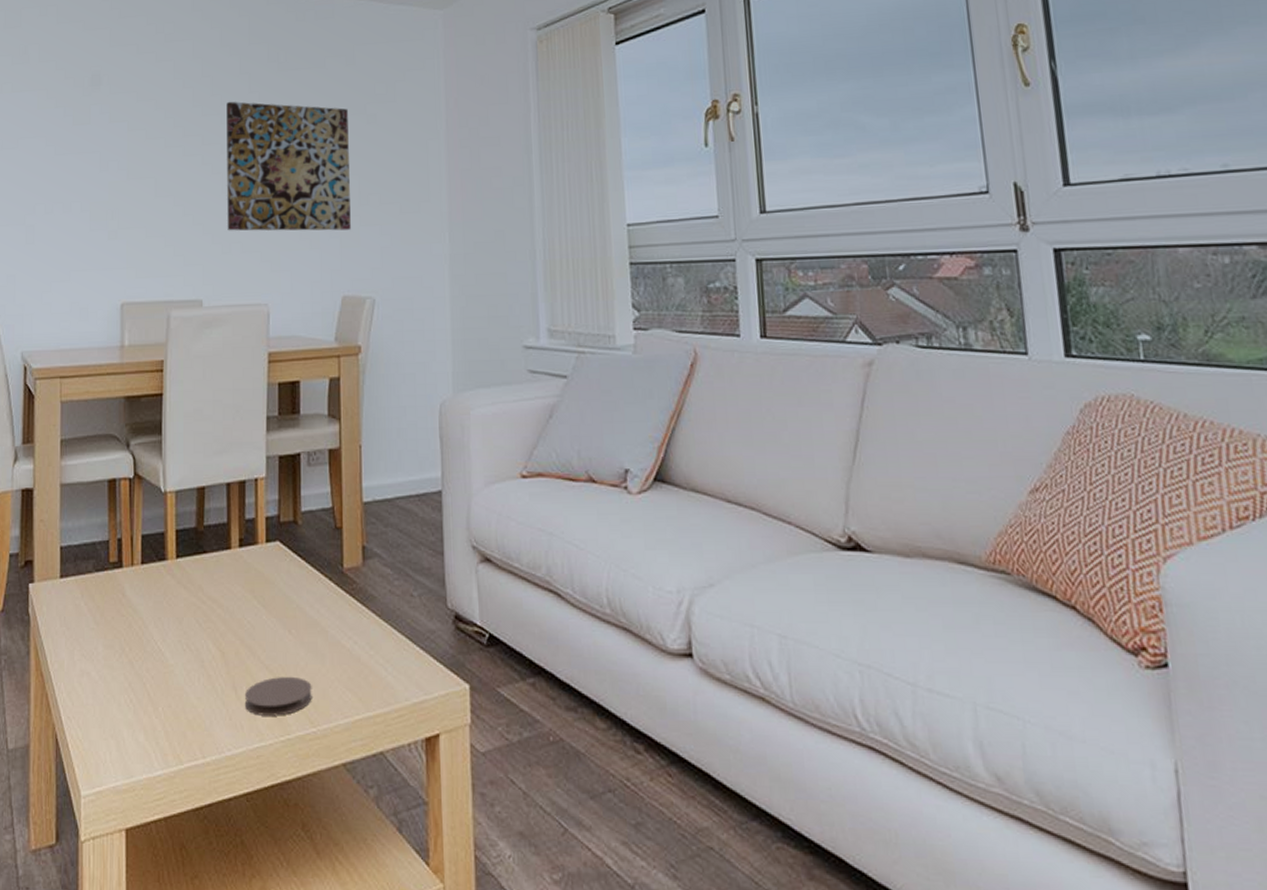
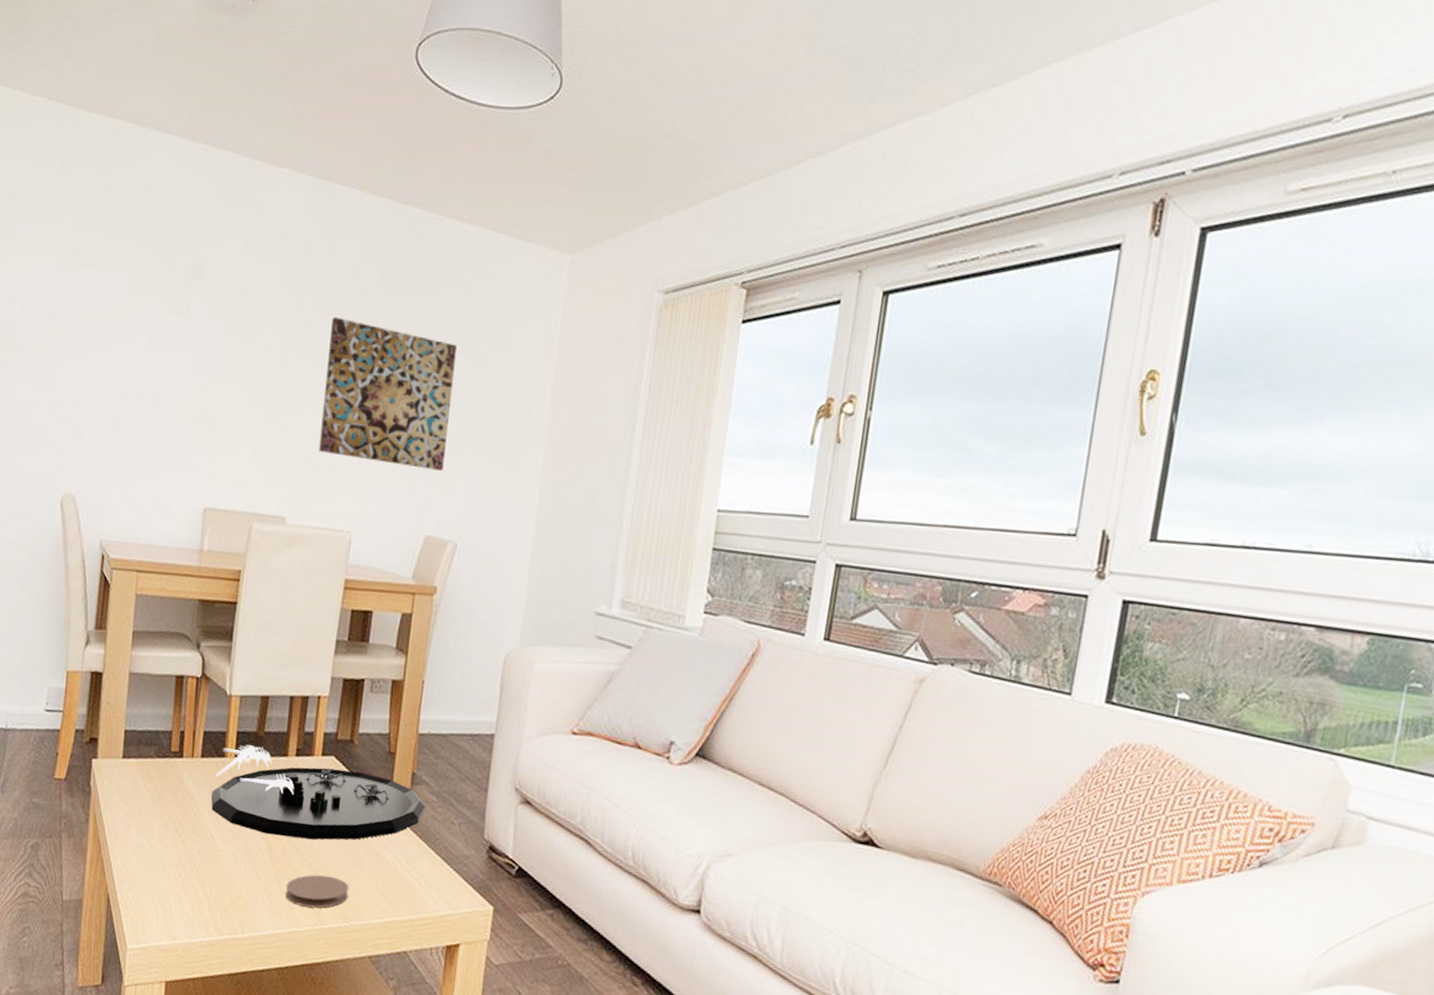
decorative tray: none [156,543,381,639] -> present [211,745,426,840]

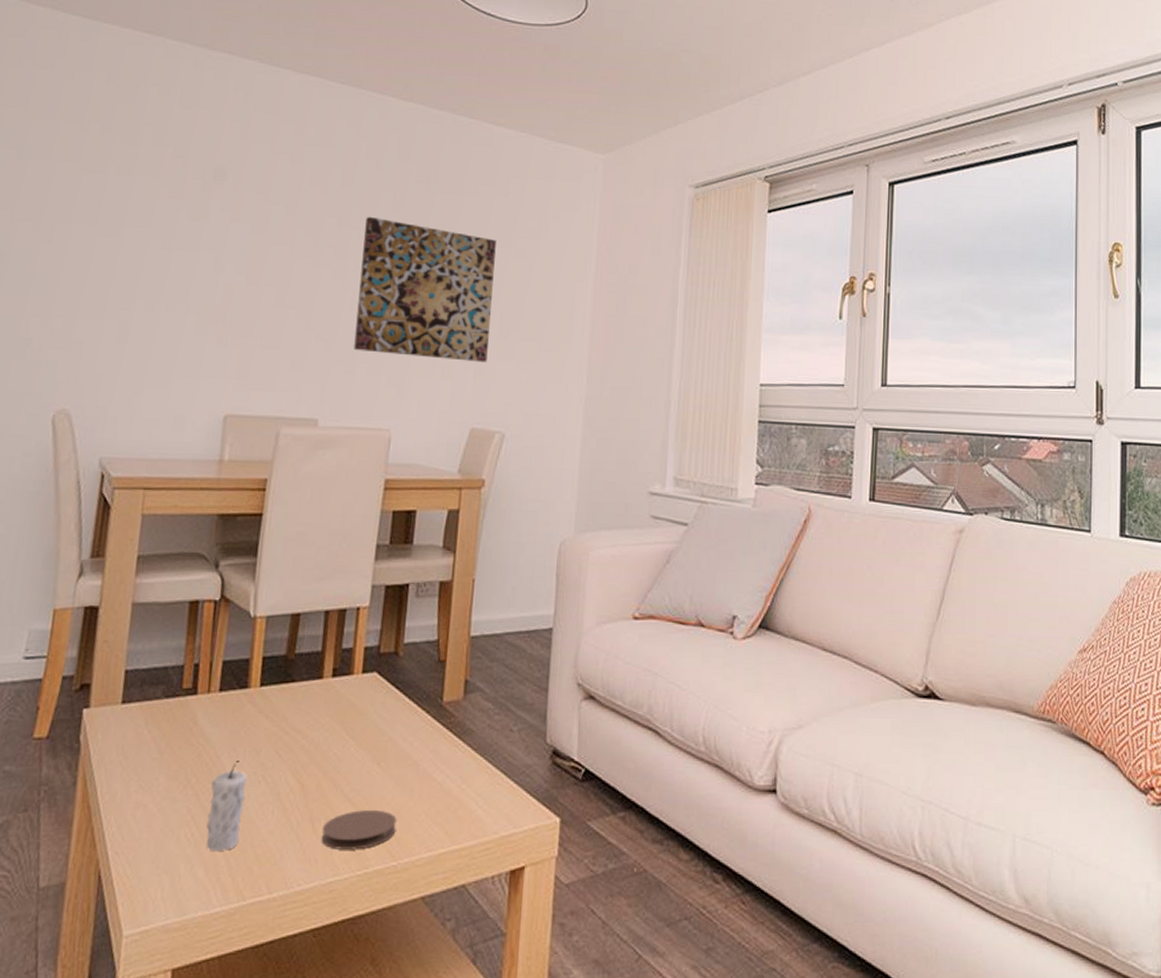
candle: none [191,818,224,893] -> present [206,761,247,852]
decorative tray: present [211,745,426,840] -> none [231,671,481,771]

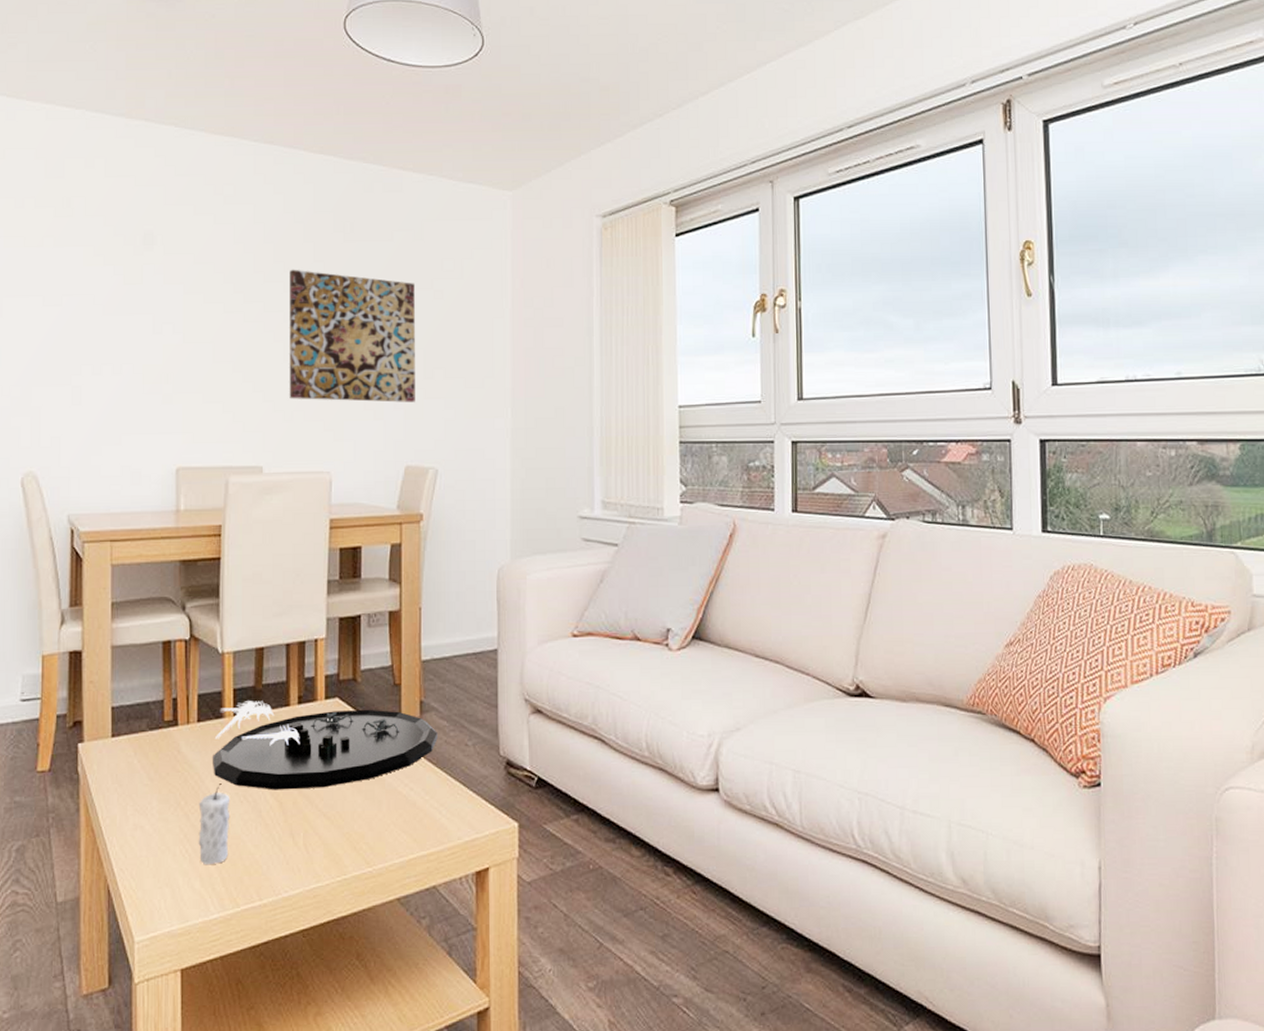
decorative tray: none [231,671,481,771] -> present [213,701,438,790]
coaster: present [321,809,397,850] -> none [301,822,369,859]

